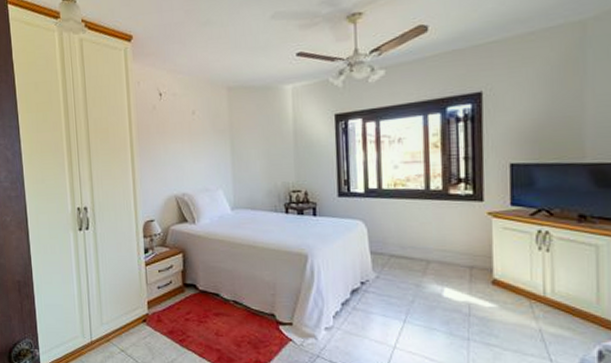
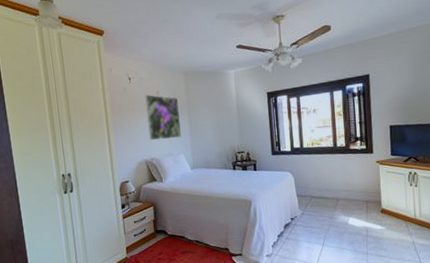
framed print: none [178,114,221,172] -> present [145,95,181,141]

